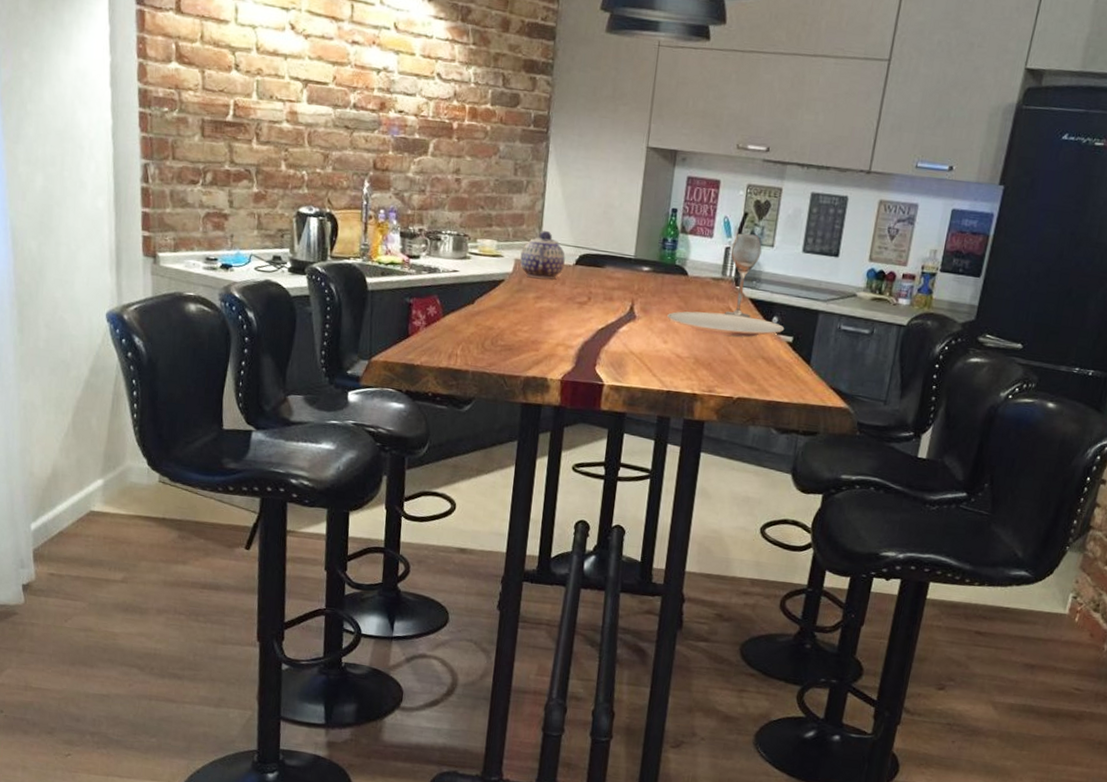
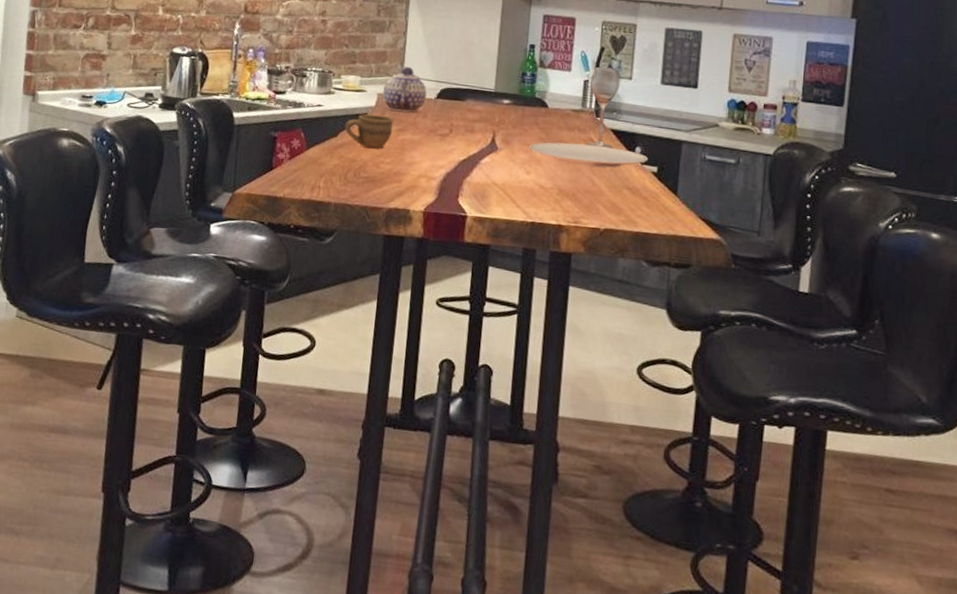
cup: none [481,280,532,317] -> present [344,114,394,149]

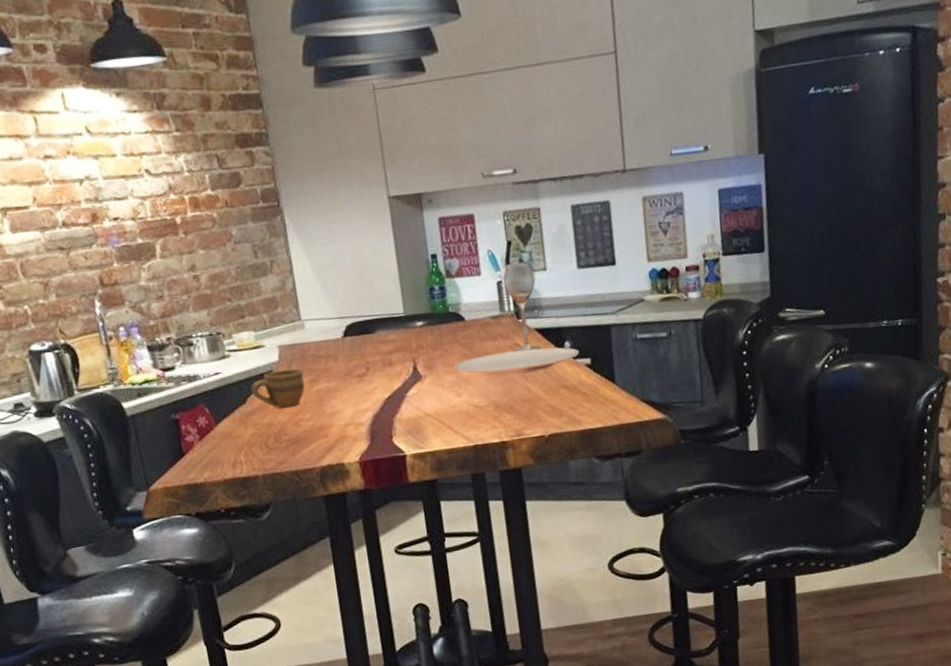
teapot: present [382,66,427,113] -> none [282,308,333,362]

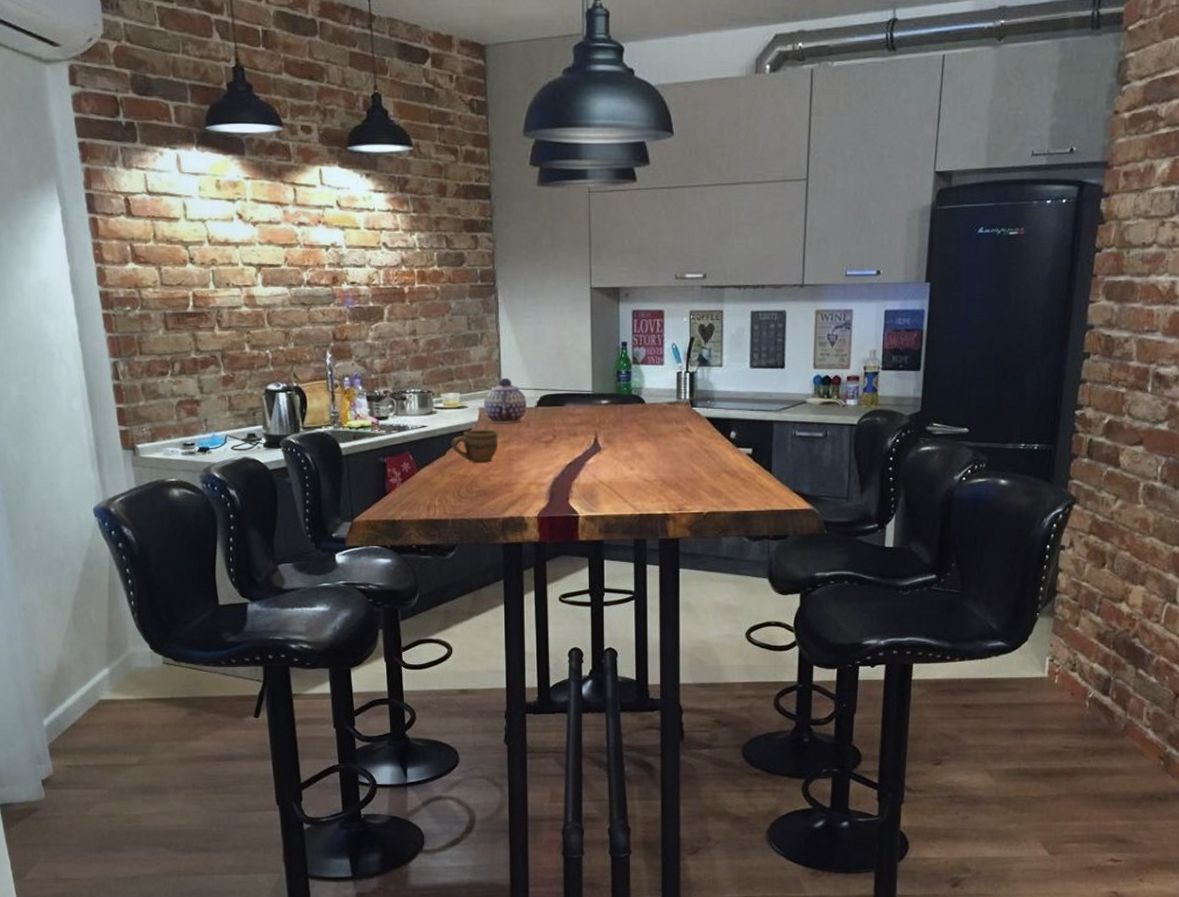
teapot: none [282,308,333,362] -> present [484,377,527,424]
plate: present [454,347,580,376] -> none [630,435,743,456]
wineglass: present [502,261,542,352] -> none [682,357,711,436]

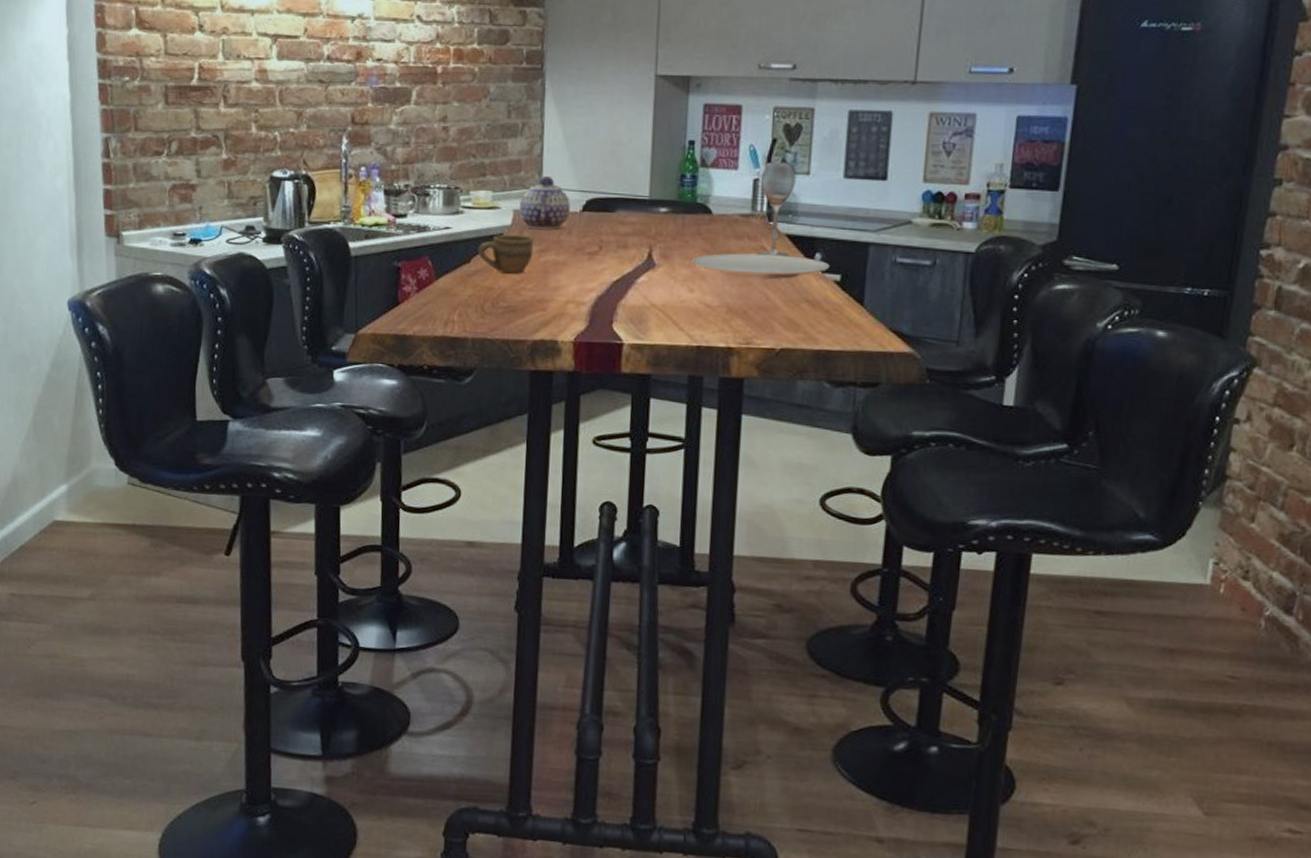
plate: none [630,435,743,456] -> present [691,253,830,280]
wineglass: none [682,357,711,436] -> present [758,162,796,257]

